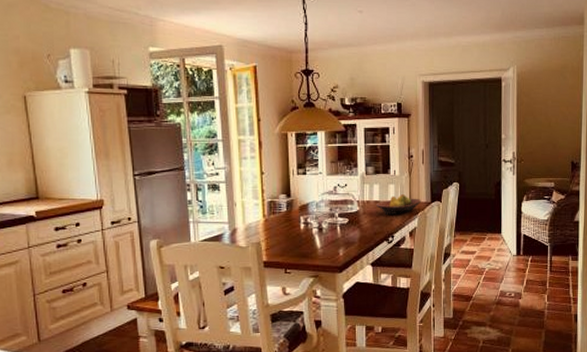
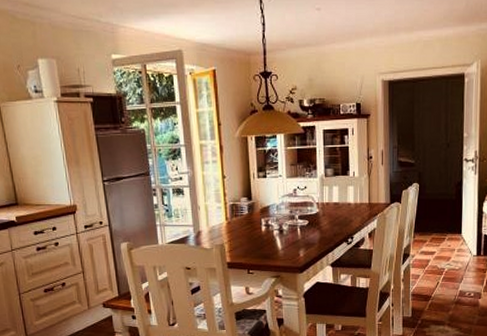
fruit bowl: present [376,194,421,215] -> none [336,196,380,216]

